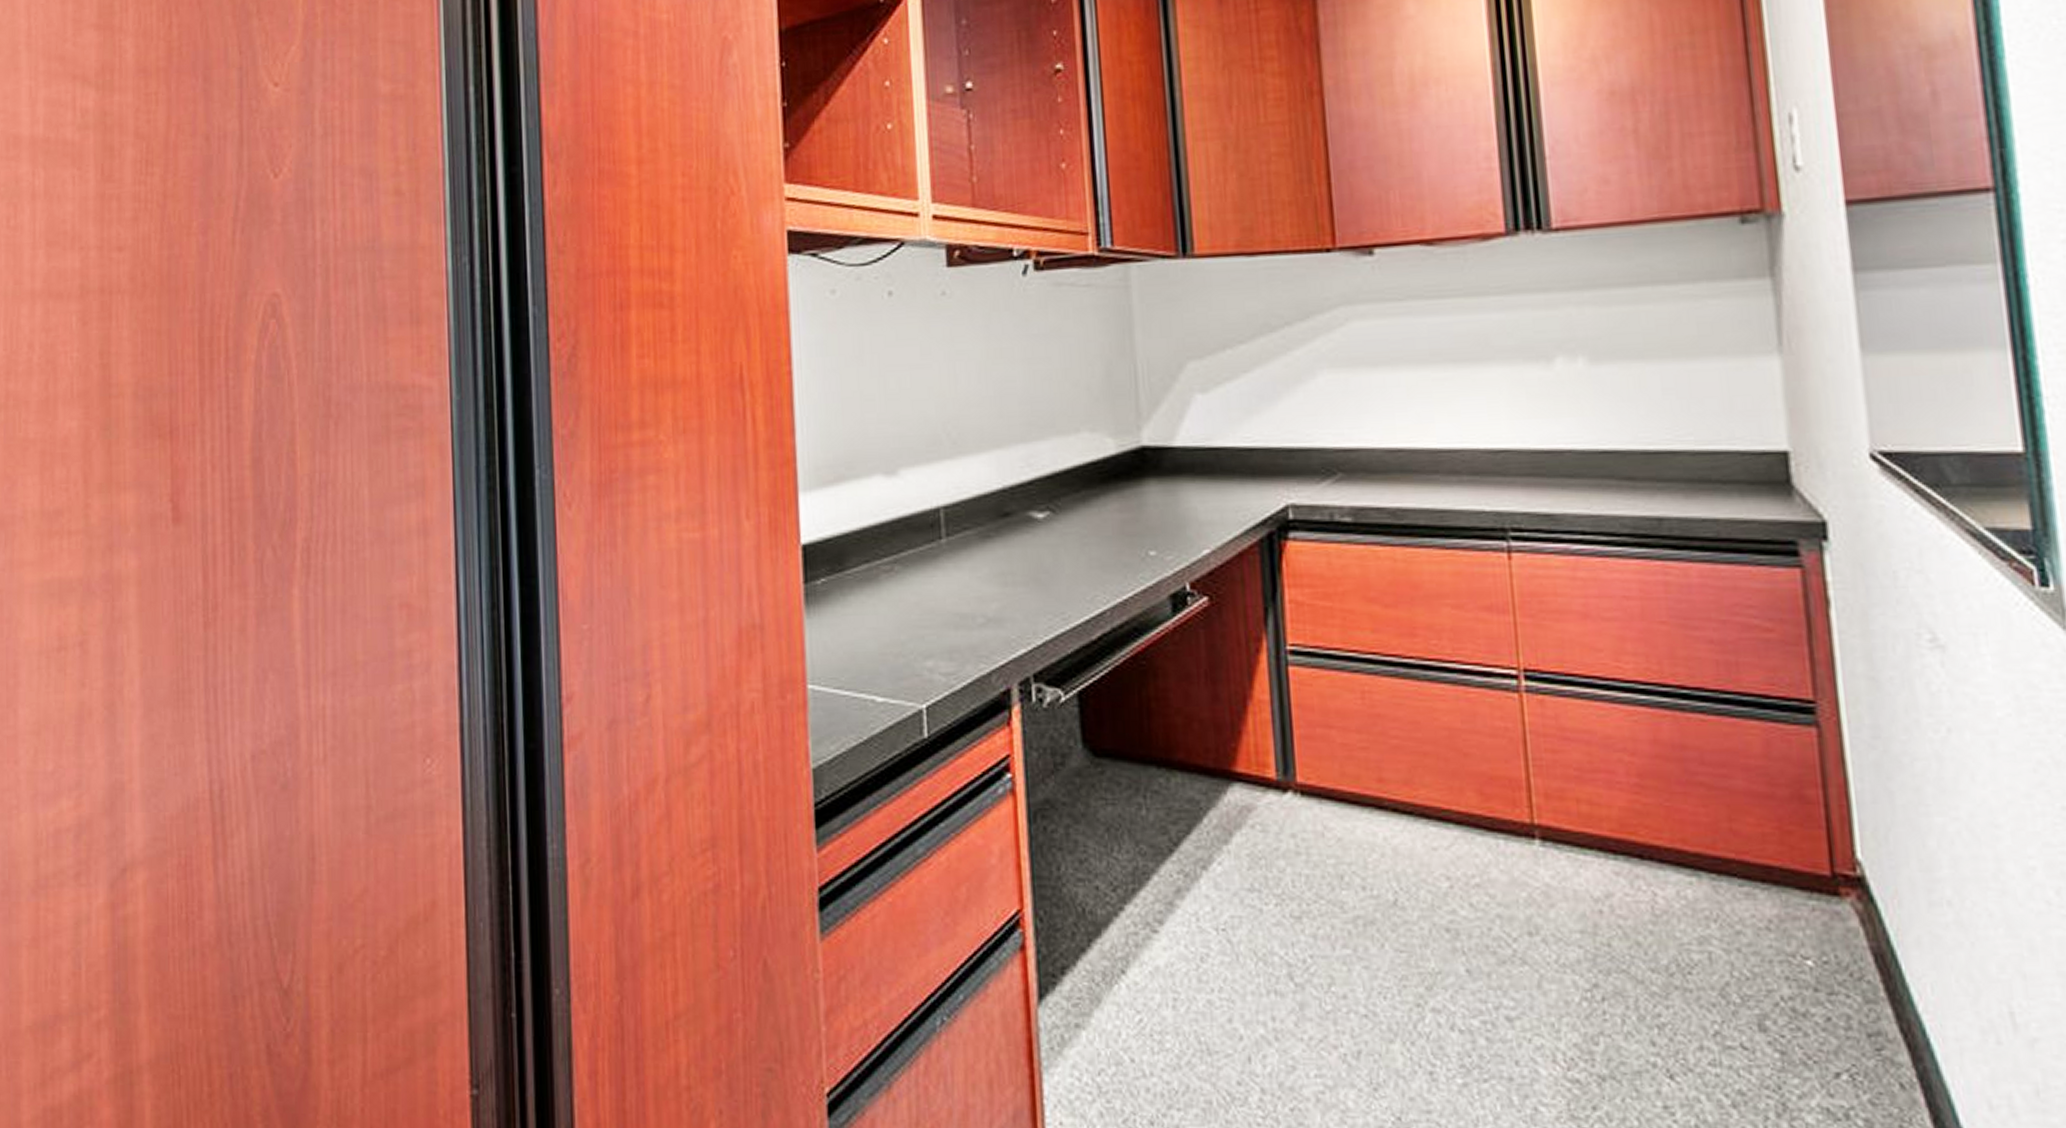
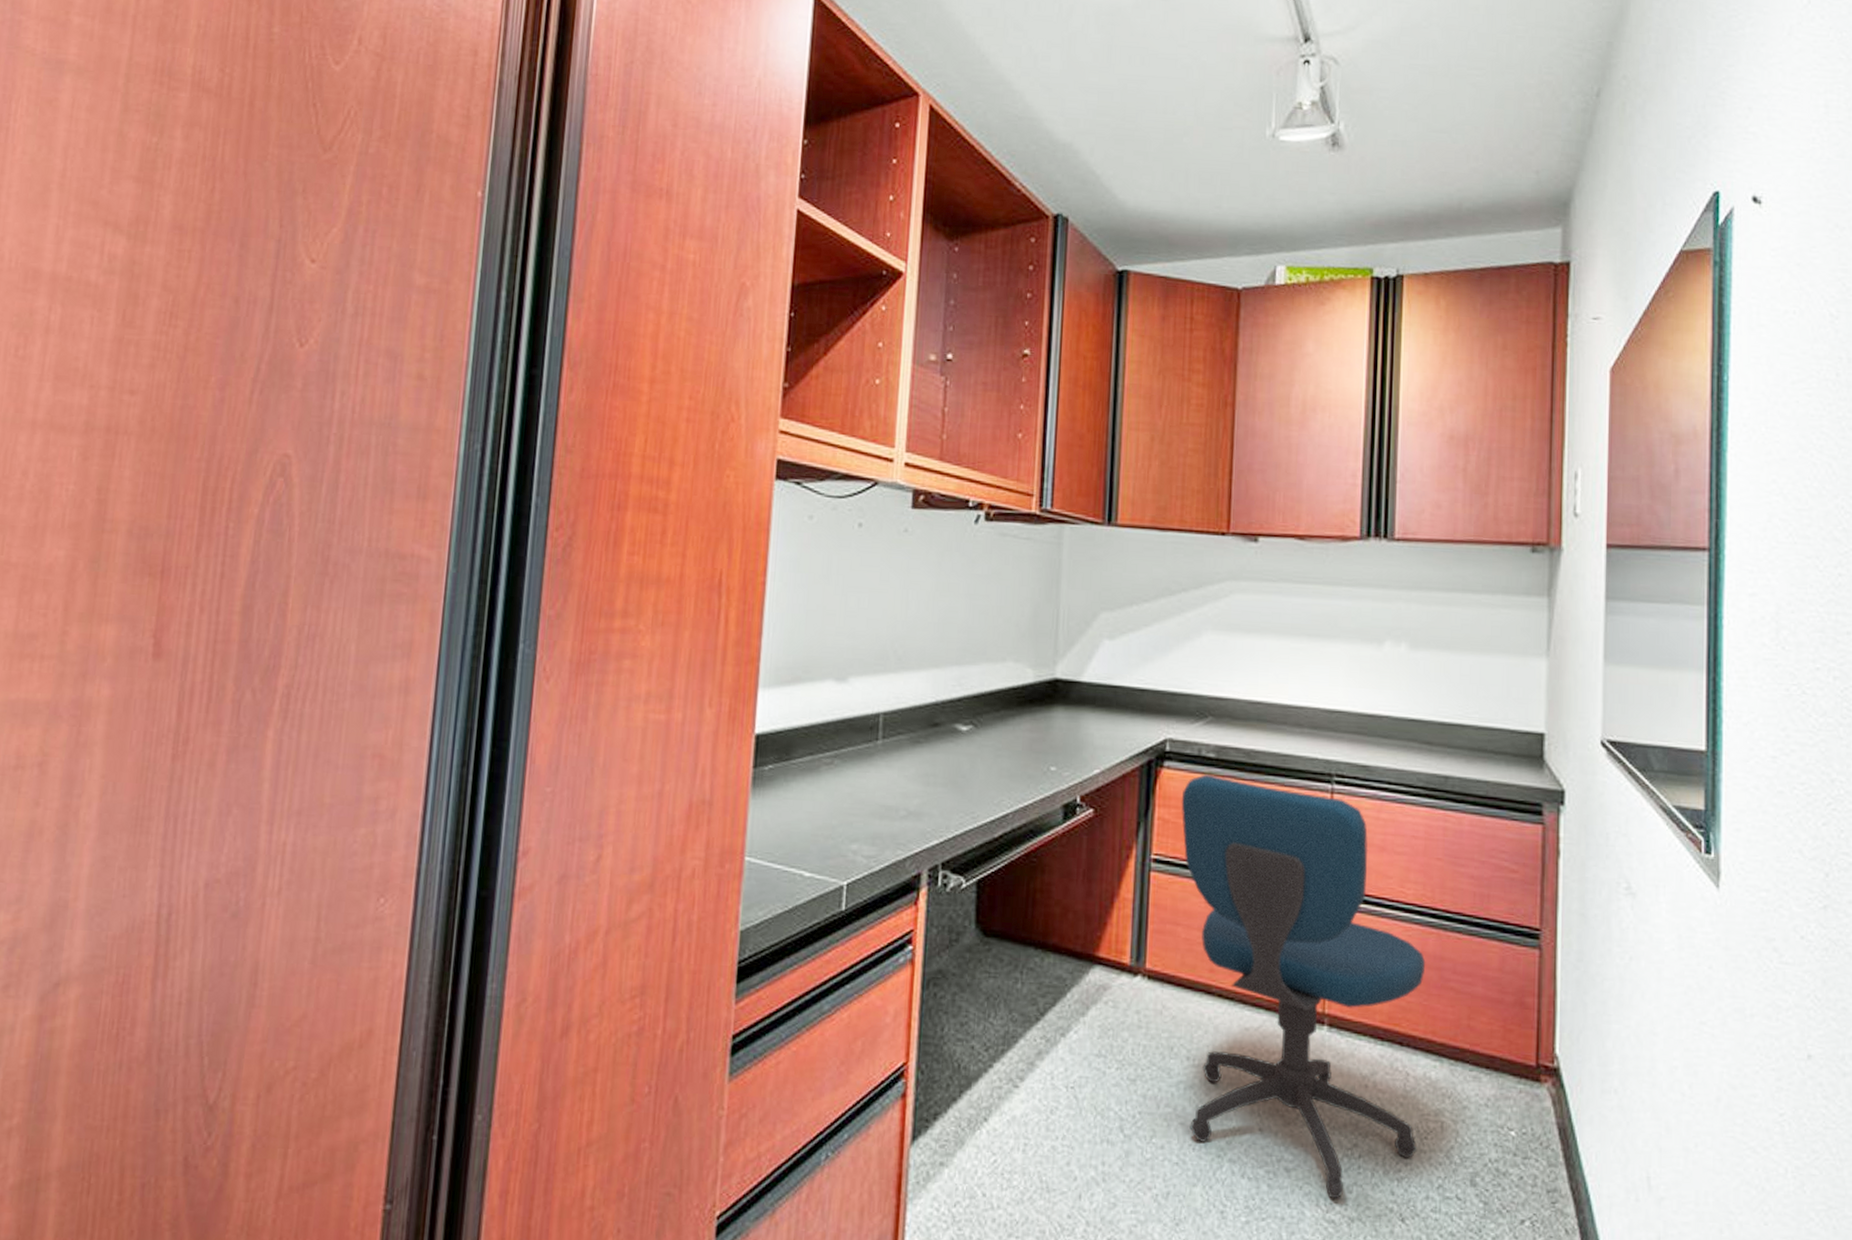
office chair: none [1315,543,1681,1054] -> present [1181,774,1426,1200]

